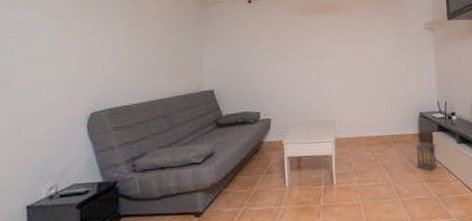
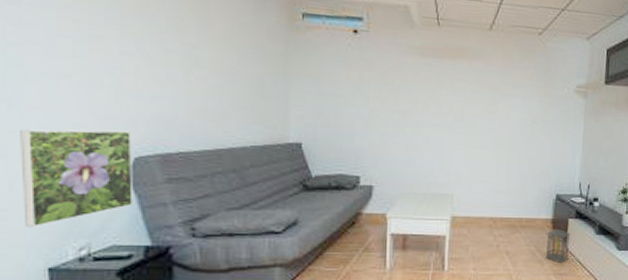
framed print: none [10,93,89,175] -> present [20,129,133,228]

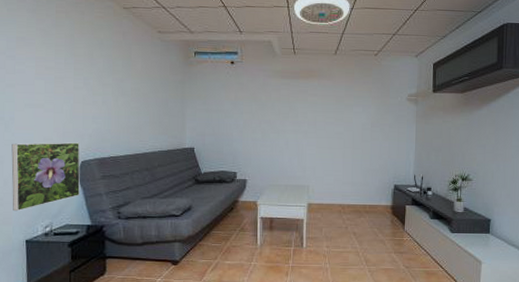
lantern: present [545,224,571,264] -> none [387,210,408,244]

